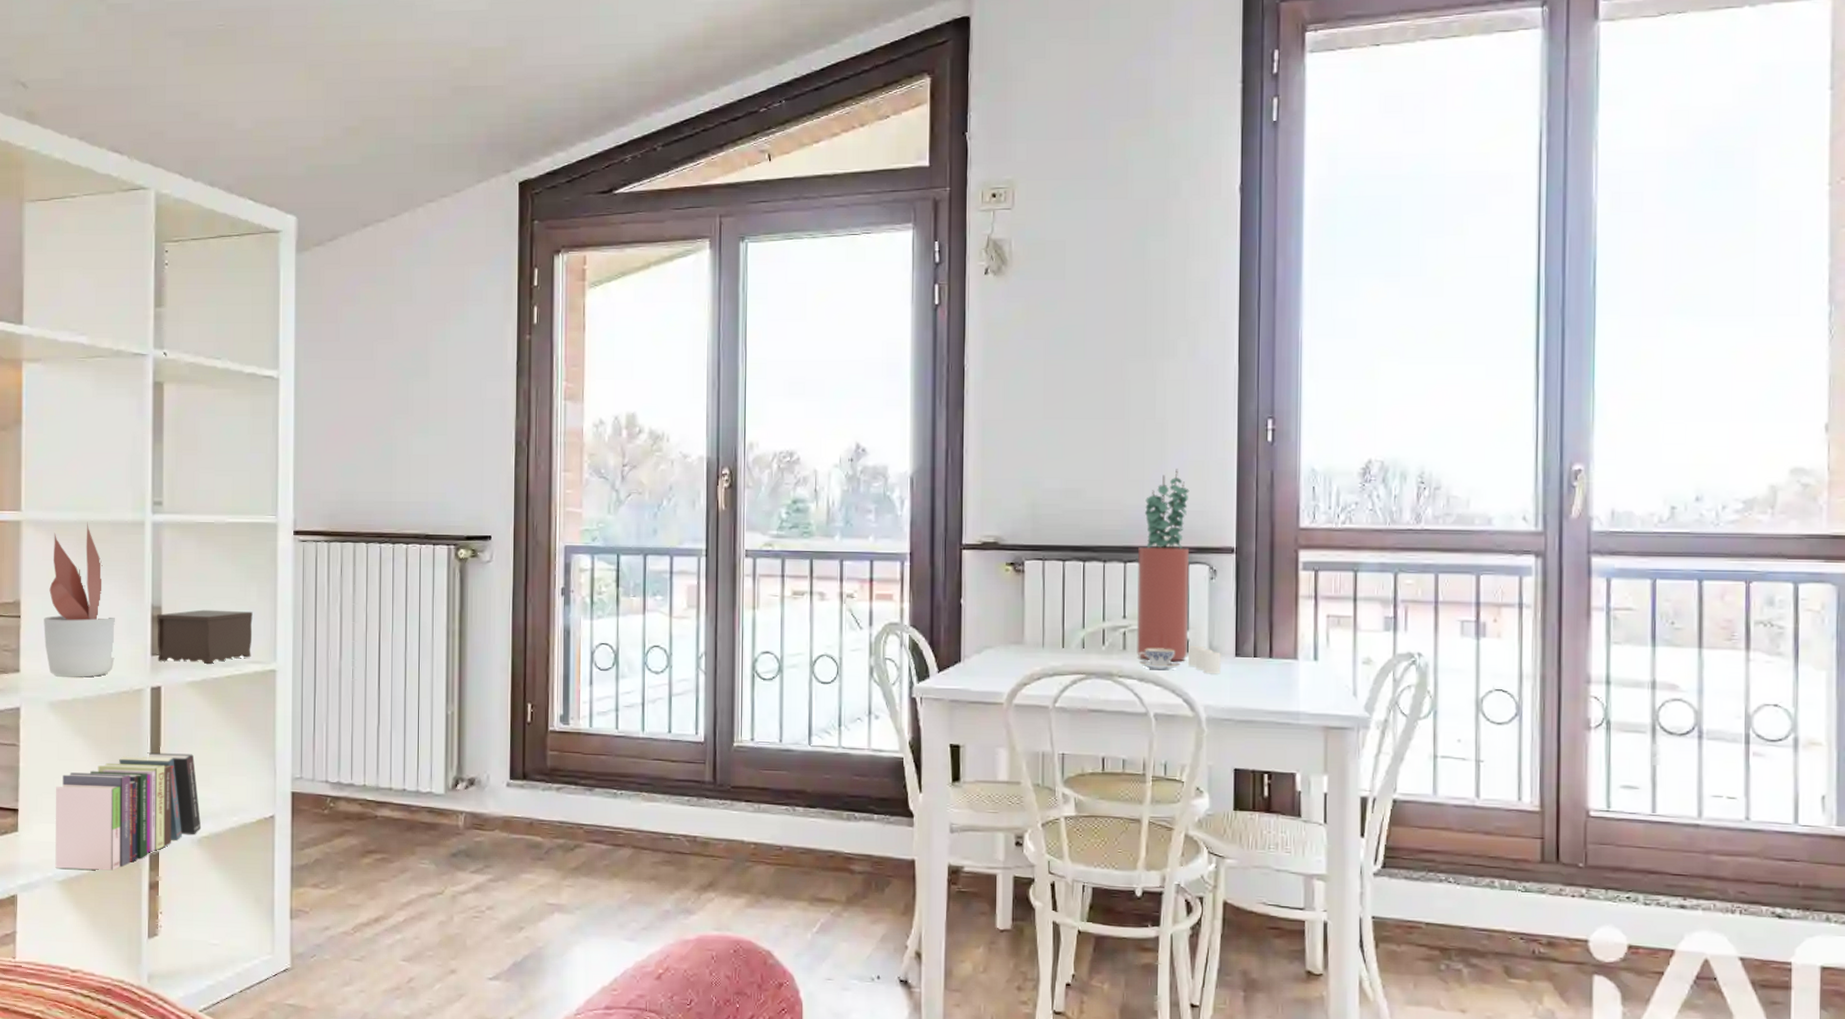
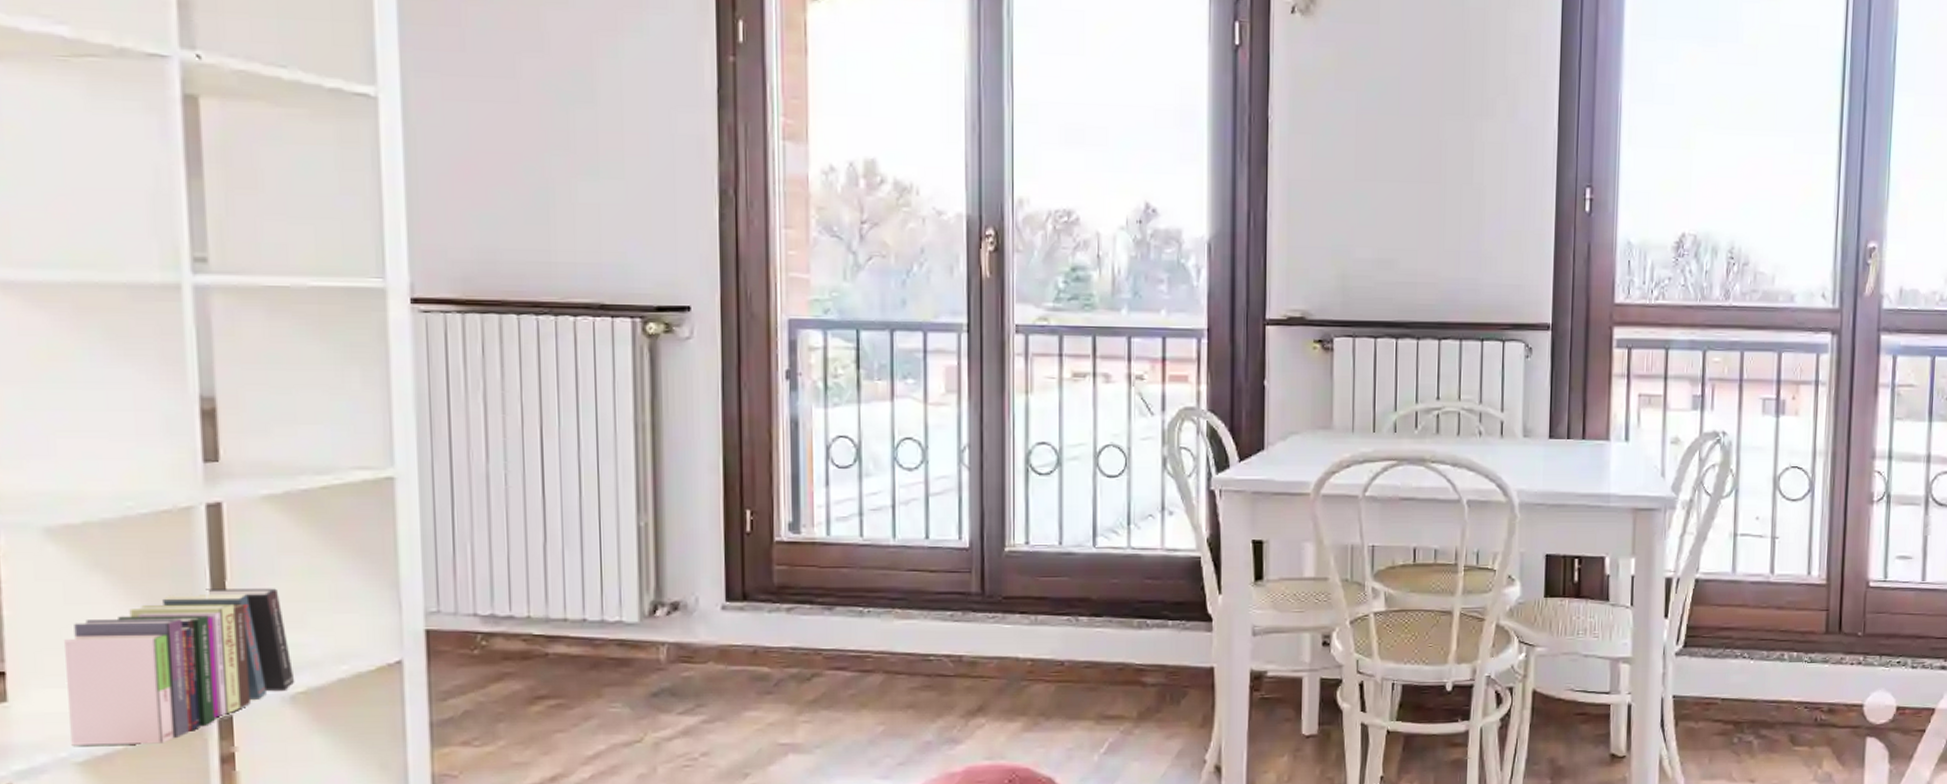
potted plant: present [44,522,116,678] -> none [27,283,146,495]
decorative box: present [157,609,253,664] -> none [209,401,357,471]
vase: present [1137,469,1190,662] -> none [1450,239,1506,445]
teacup: present [1138,648,1181,671] -> none [1451,431,1494,455]
candle: present [1188,646,1221,674] -> none [1502,428,1535,457]

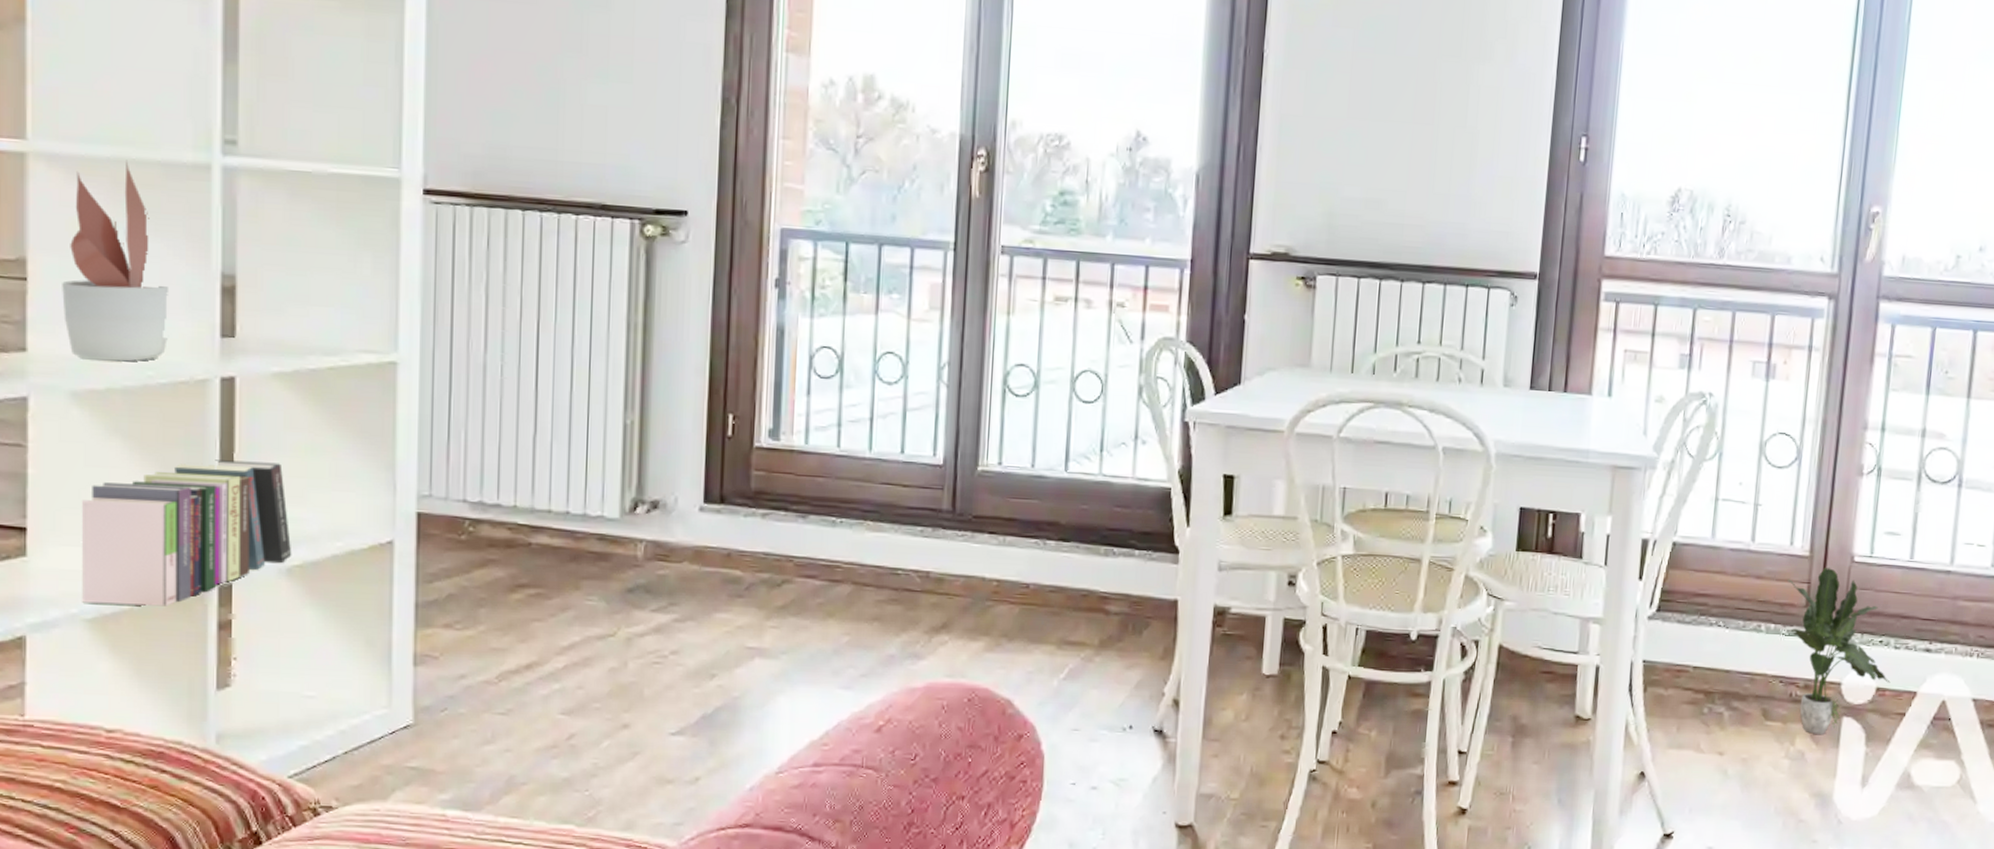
potted plant: none [27,283,146,495] -> present [62,159,170,362]
potted plant: none [1806,594,1910,756] -> present [1787,568,1891,734]

